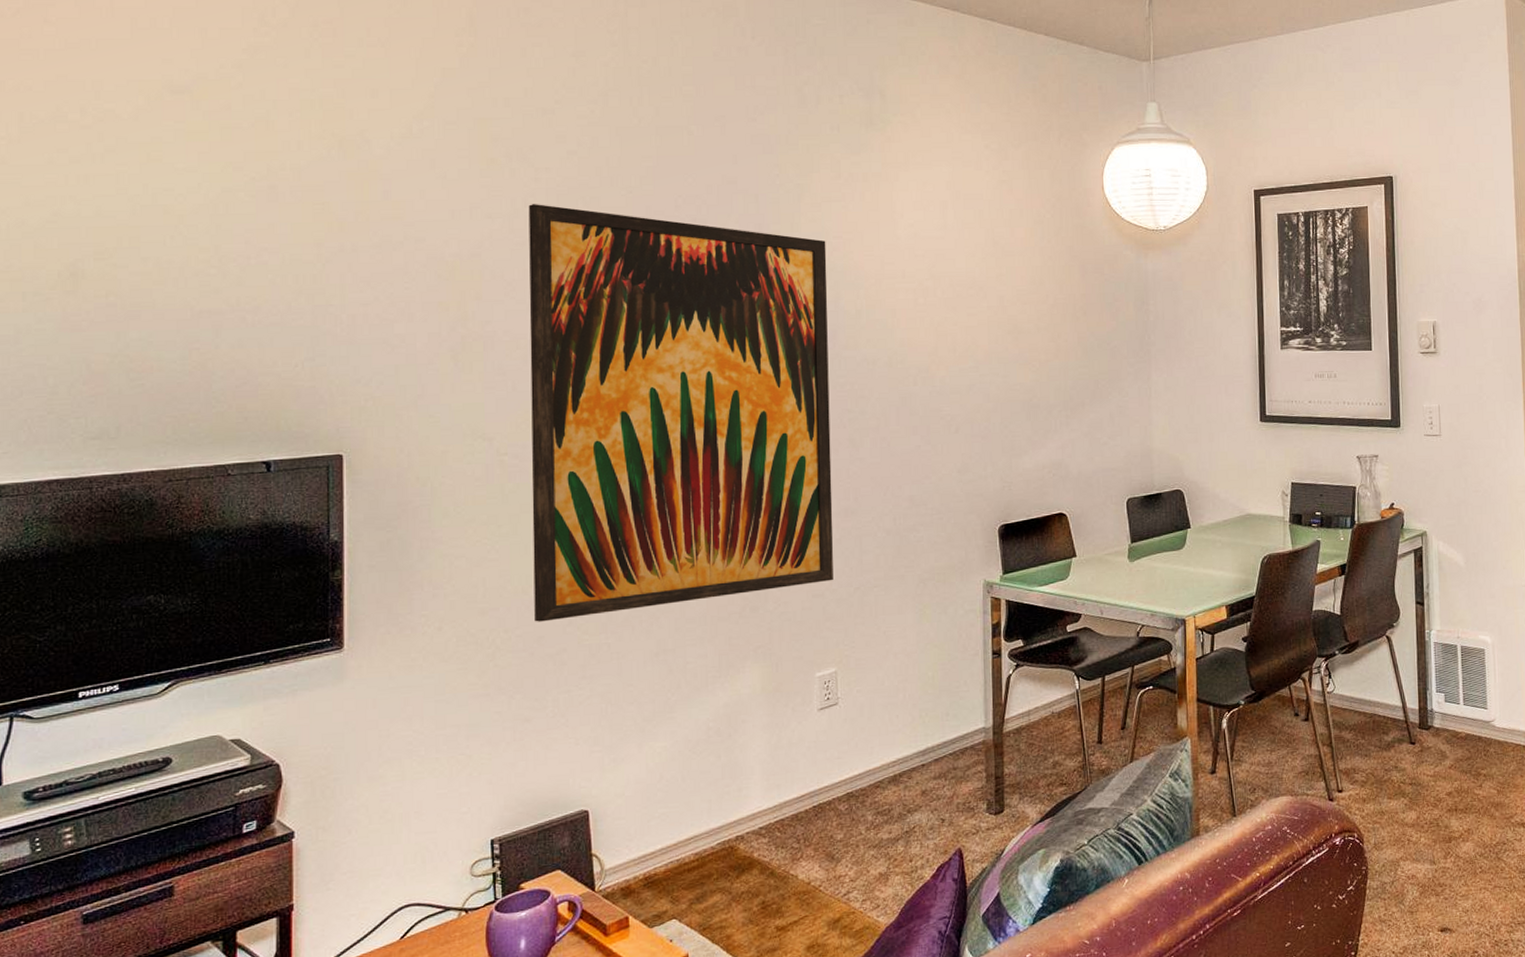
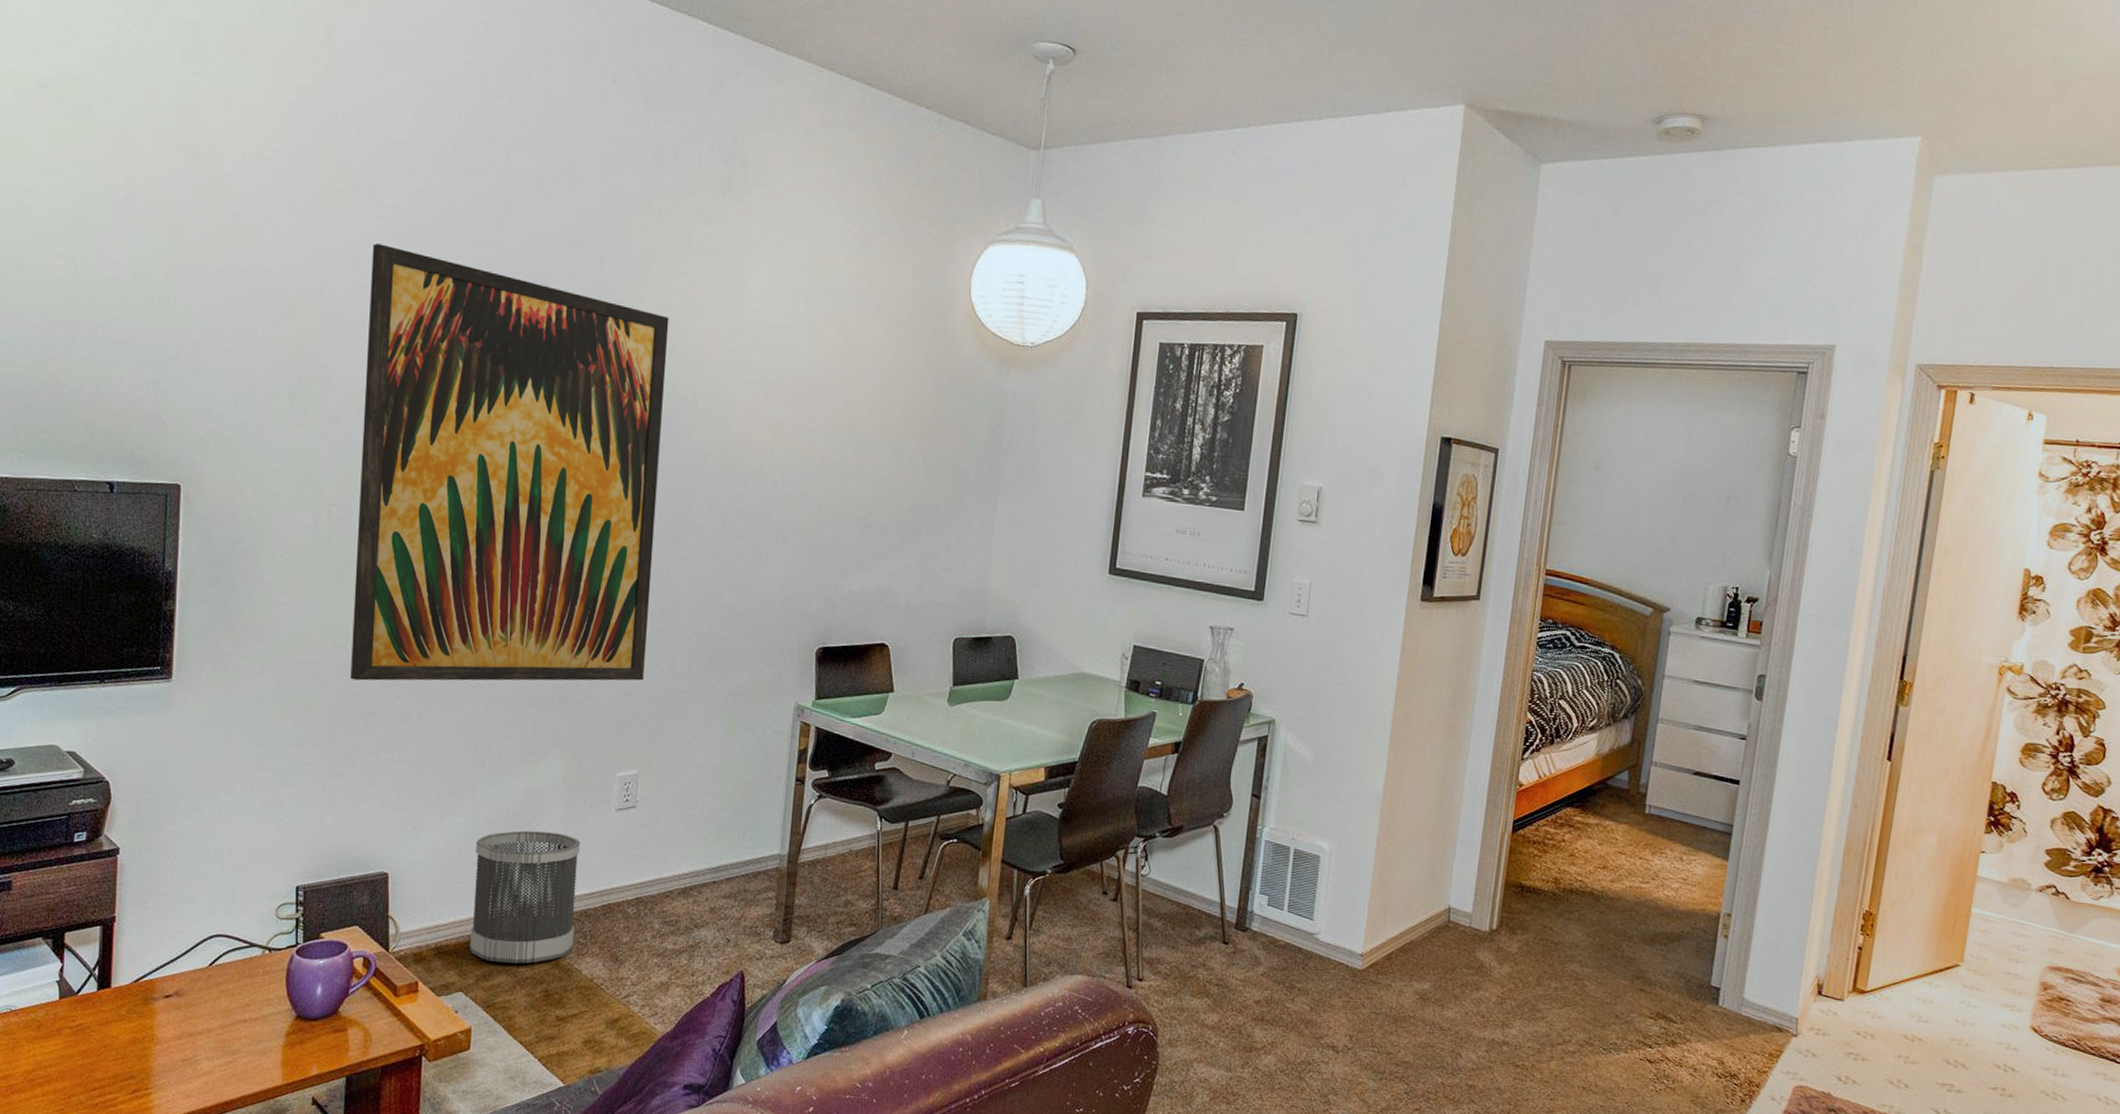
wastebasket: none [678,741,788,883] -> present [469,830,580,964]

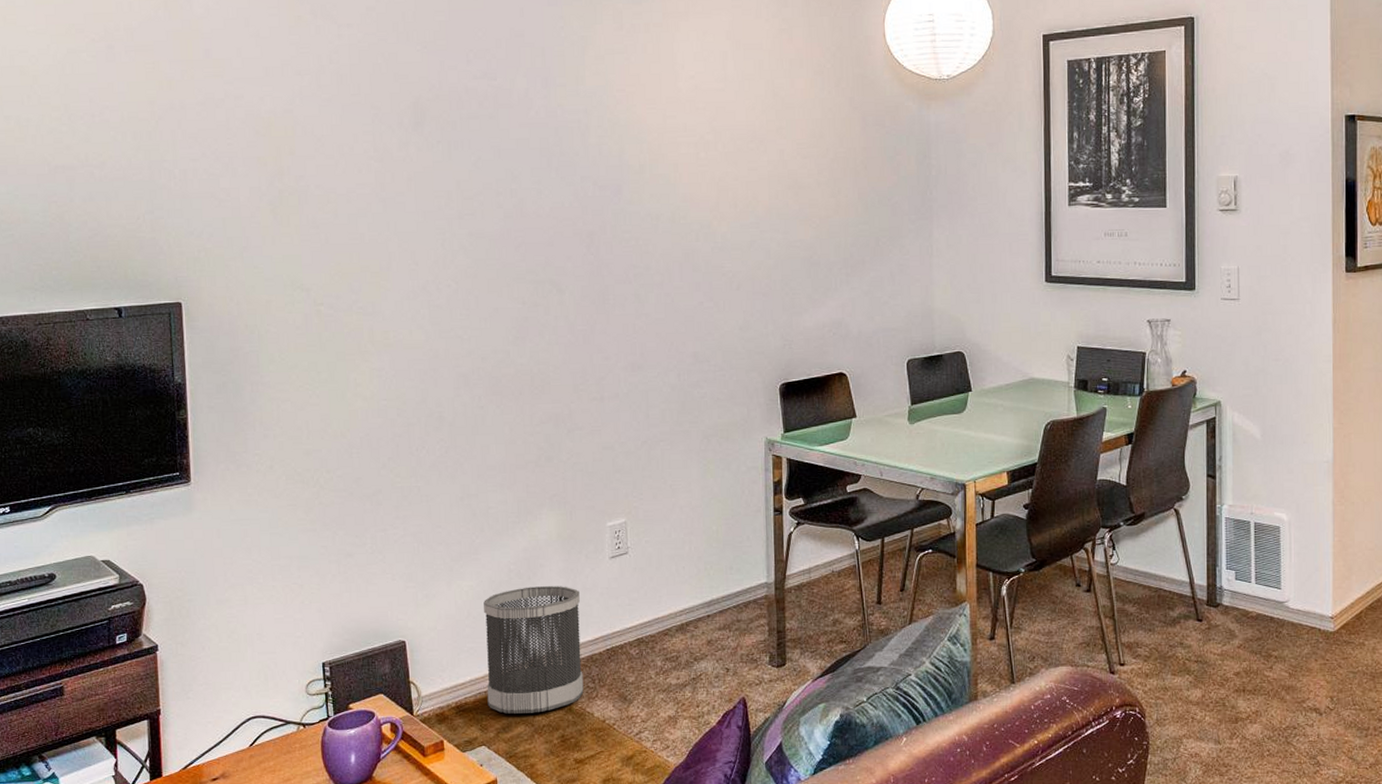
wall art: present [350,243,669,681] -> none [333,60,622,464]

